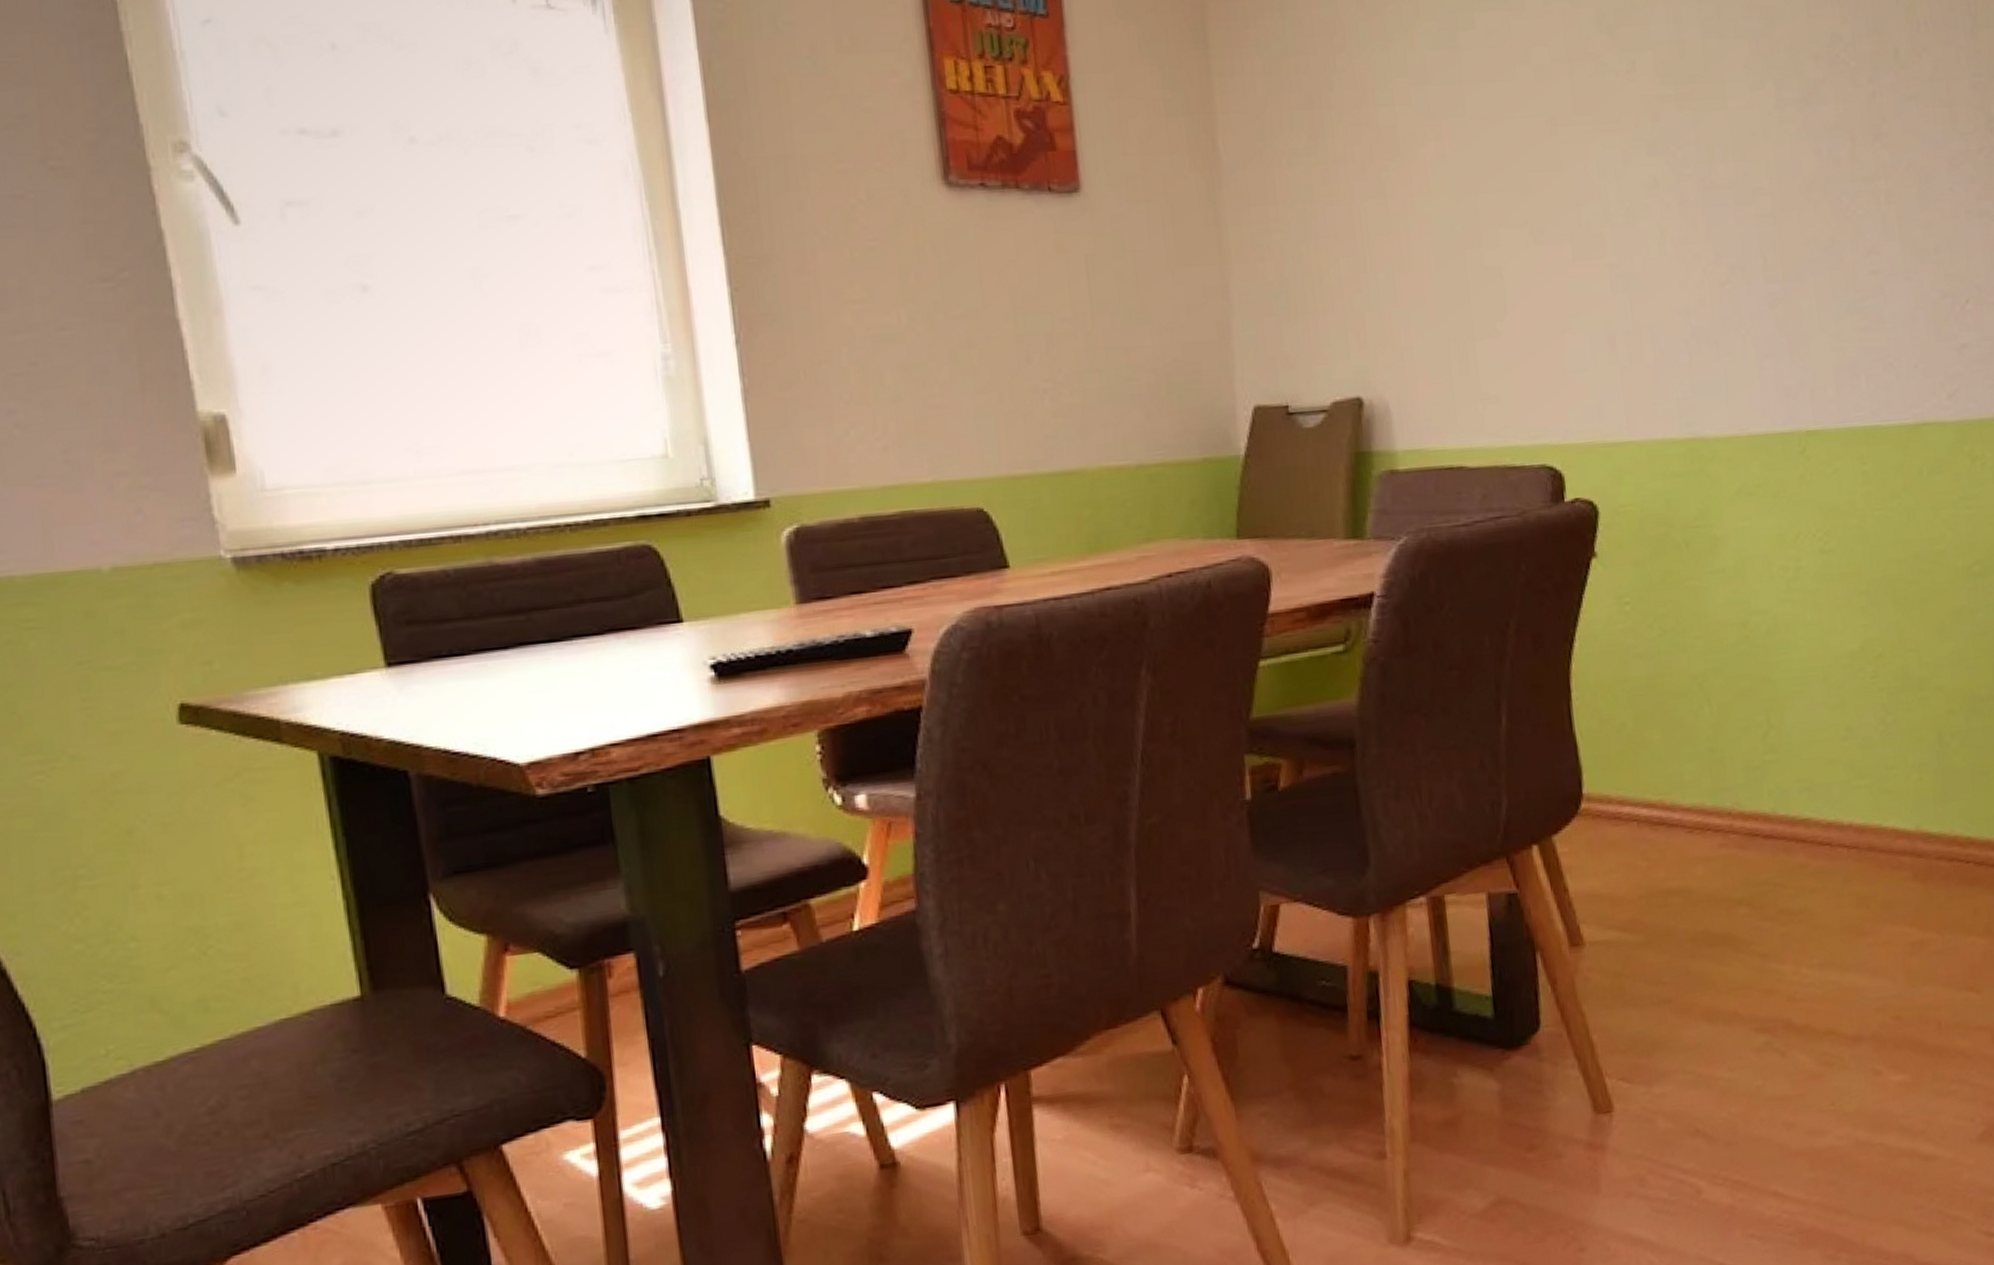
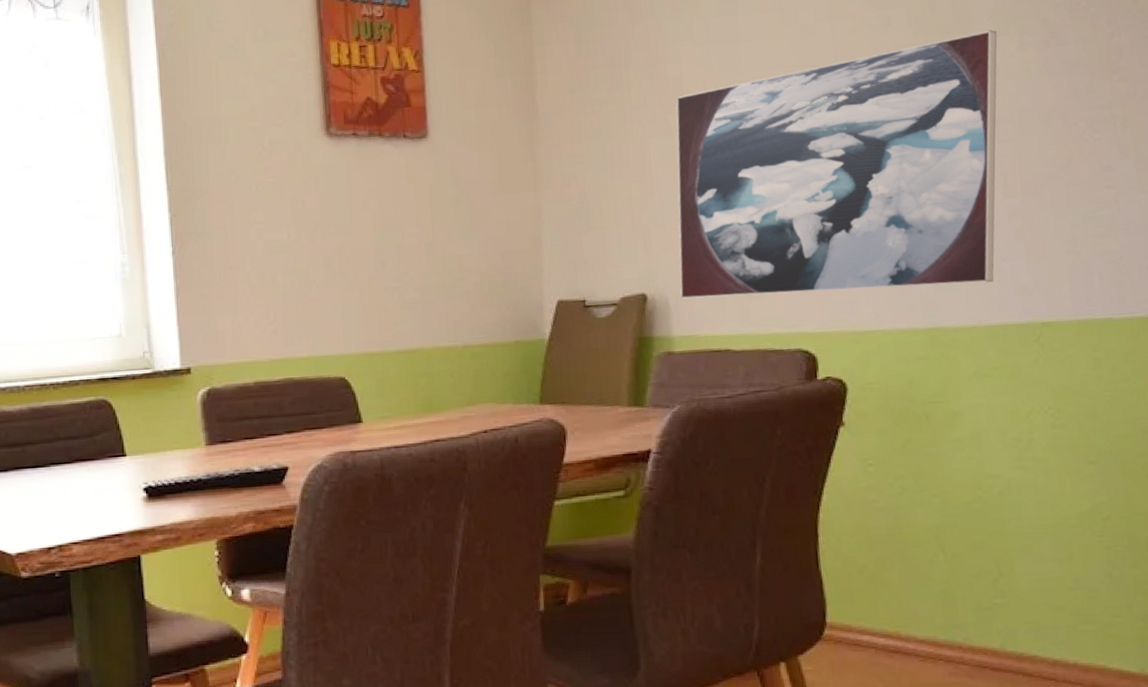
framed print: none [1389,82,1756,404] -> present [676,30,997,299]

